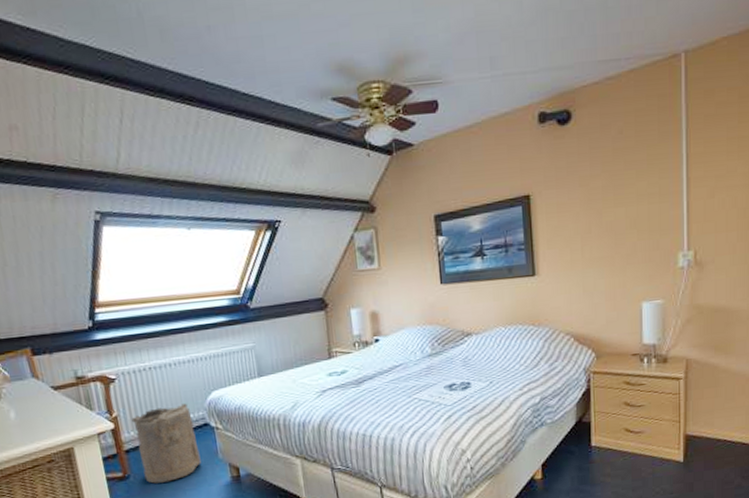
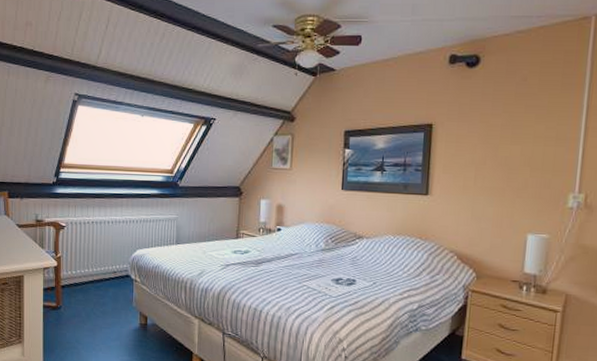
laundry hamper: present [131,403,201,484] -> none [71,255,118,318]

